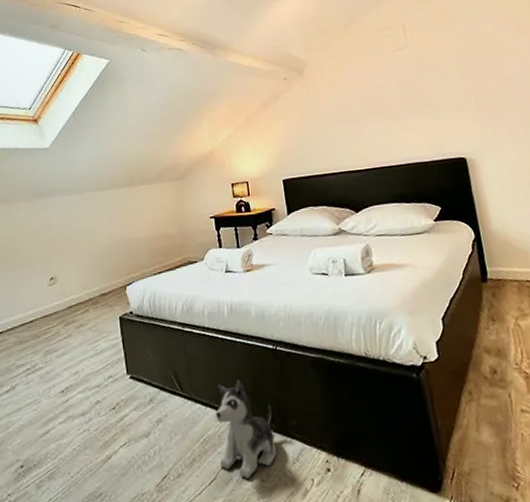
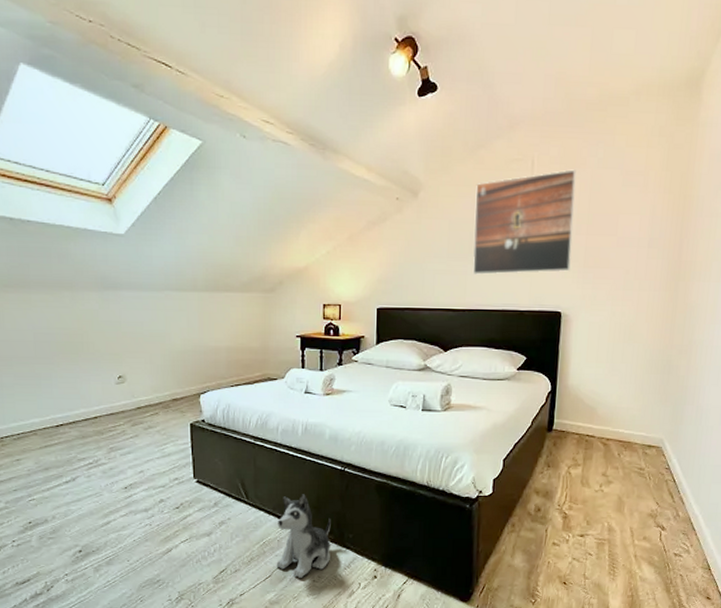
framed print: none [355,26,464,135] -> present [472,169,576,275]

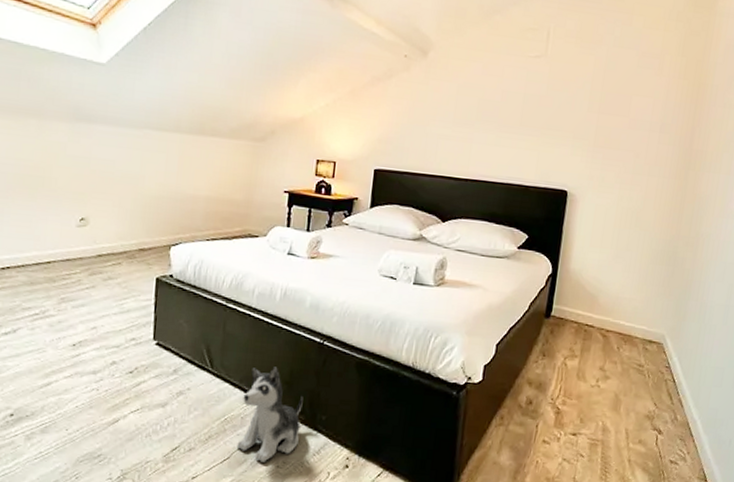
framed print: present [472,169,576,275] -> none [478,45,592,150]

